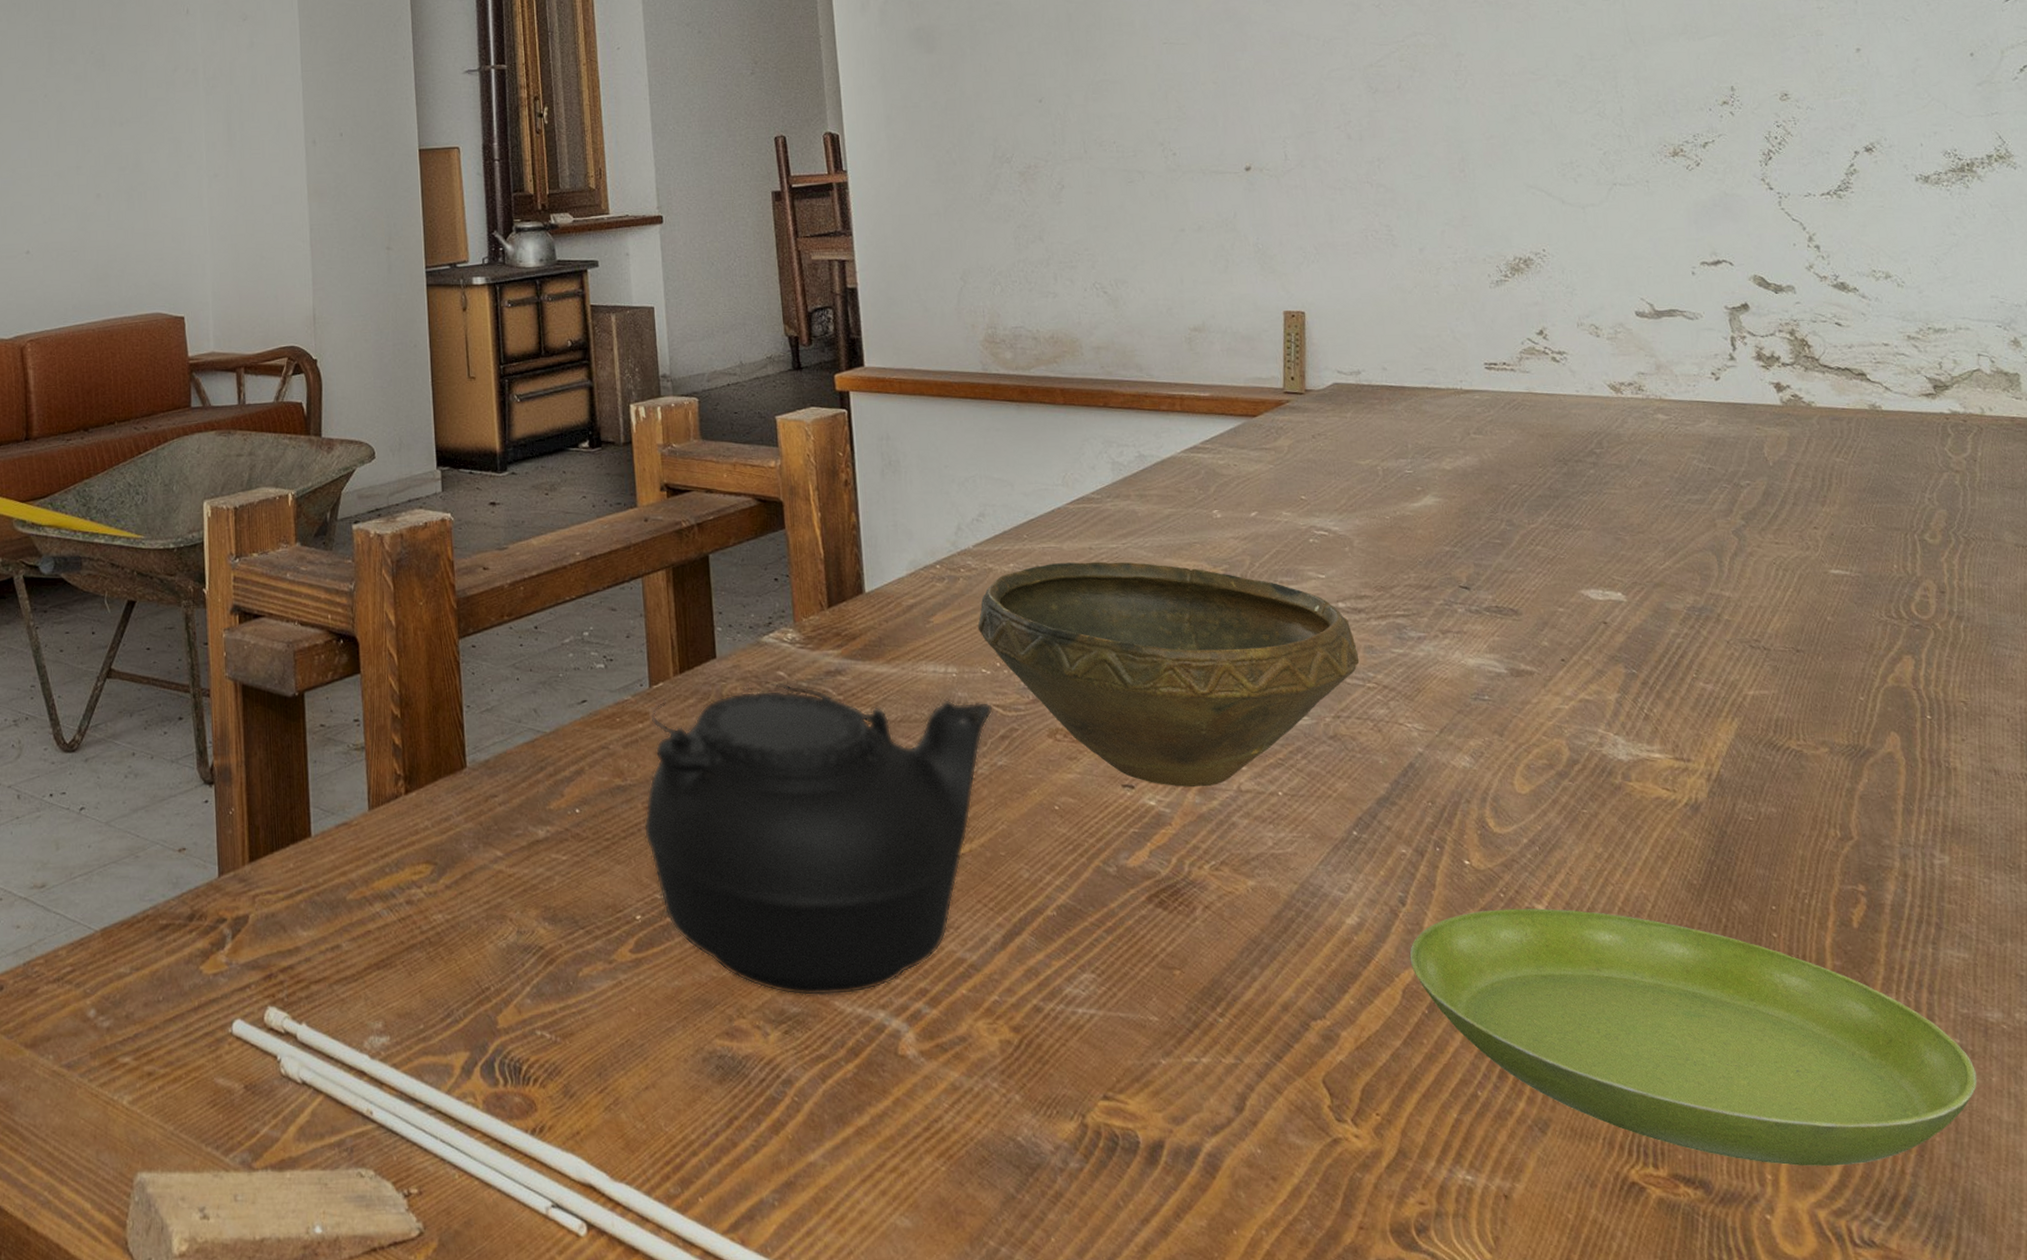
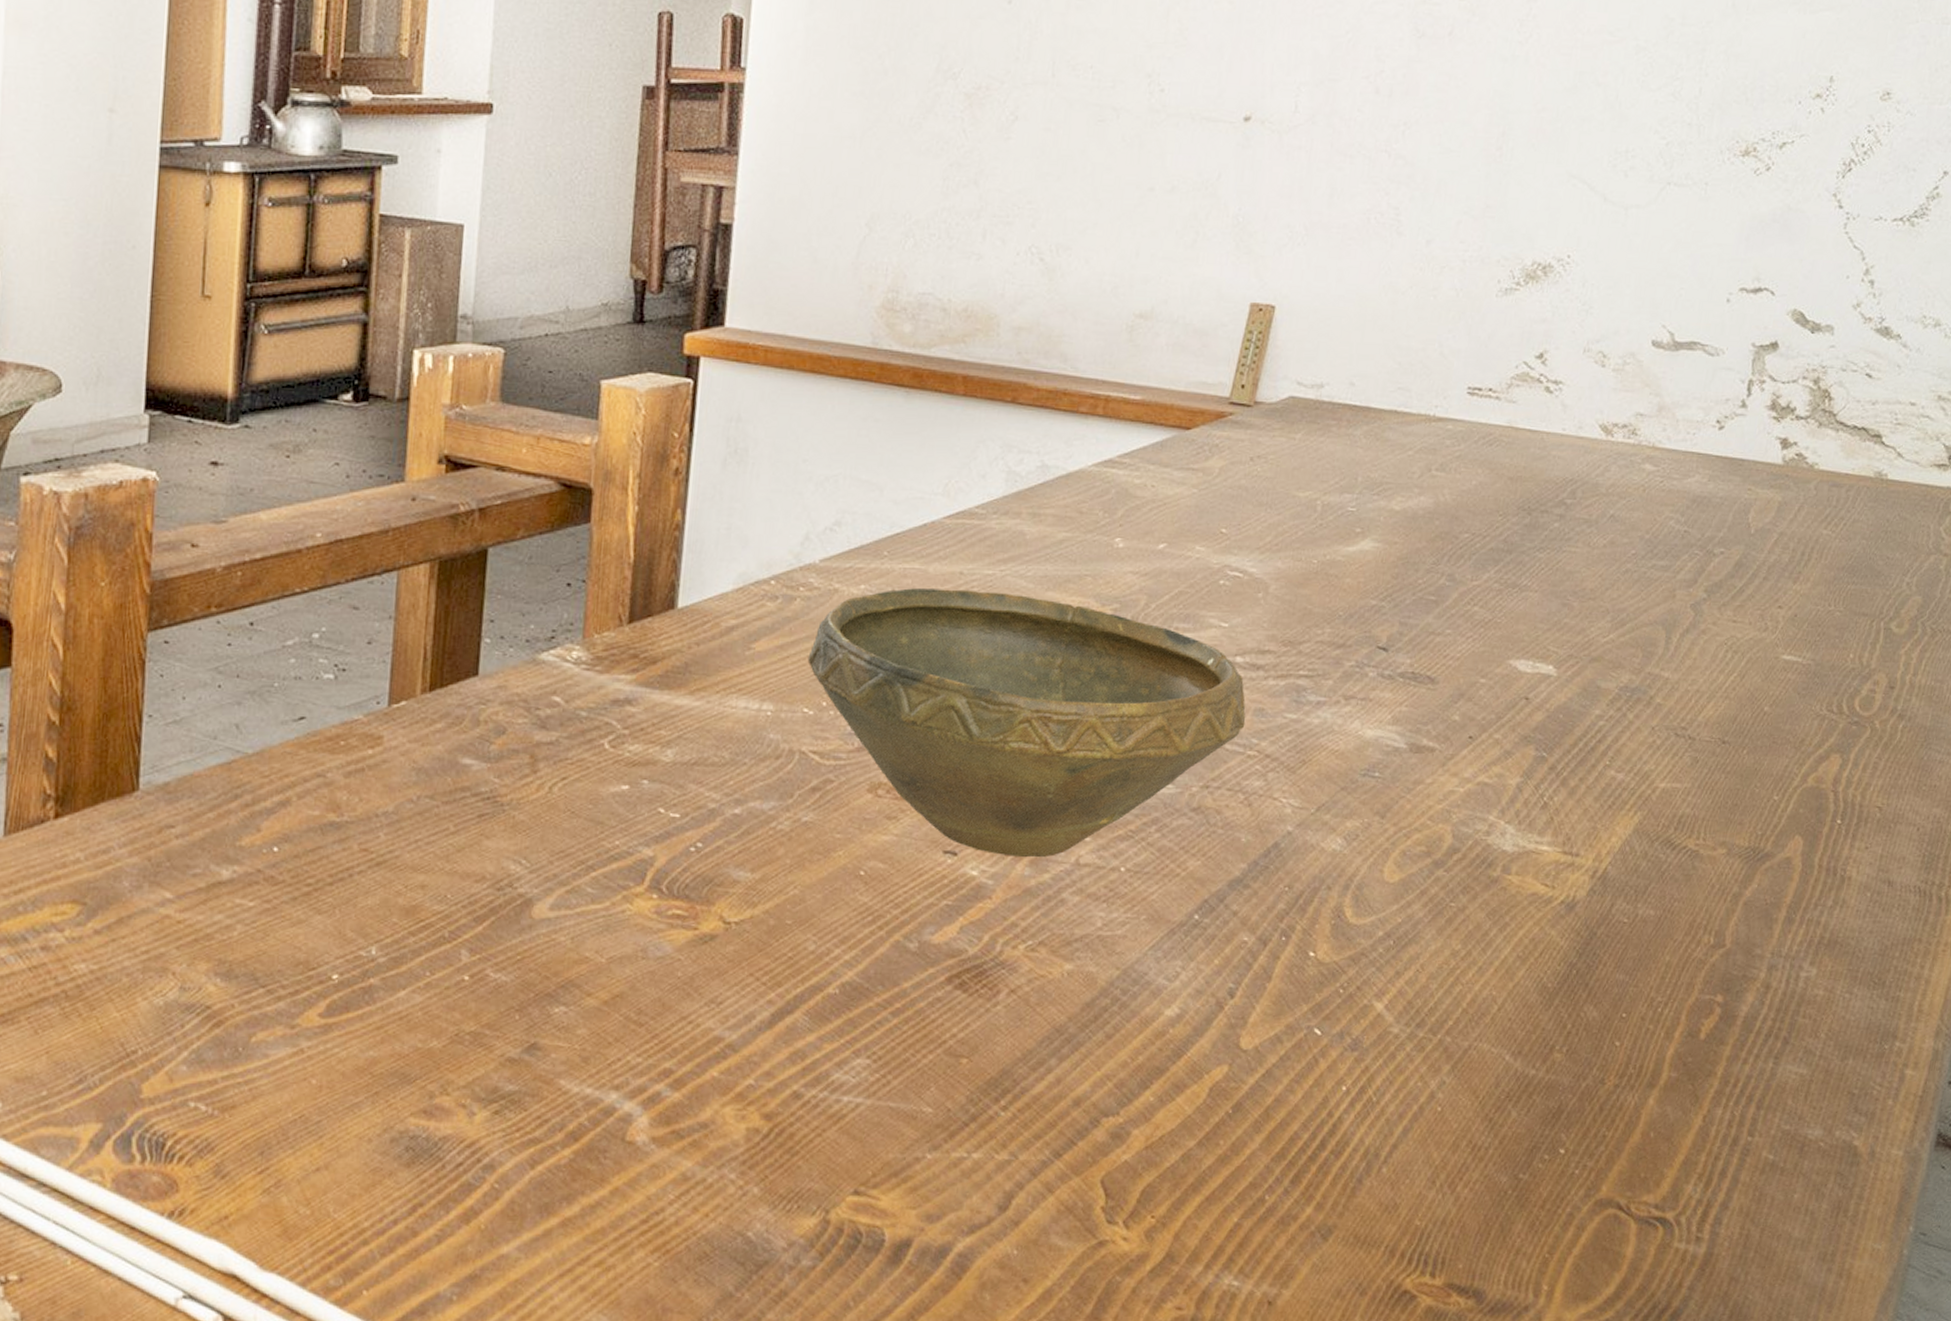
teapot: present [643,682,993,996] -> none [356,710,808,1073]
saucer: present [1409,908,1977,1167] -> none [1225,1005,1781,1279]

